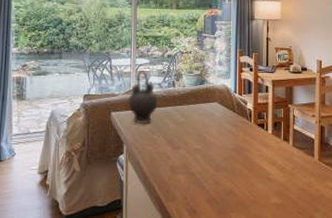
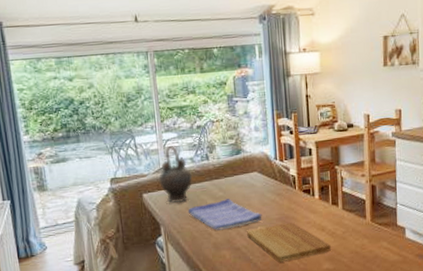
dish towel: none [150,125,218,154] -> present [188,199,262,230]
cutting board: none [203,154,280,191] -> present [247,222,331,262]

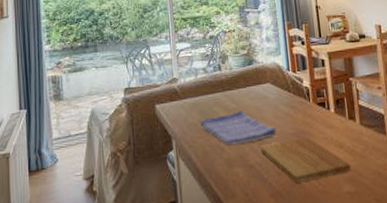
teapot: present [159,145,193,203] -> none [172,55,206,115]

